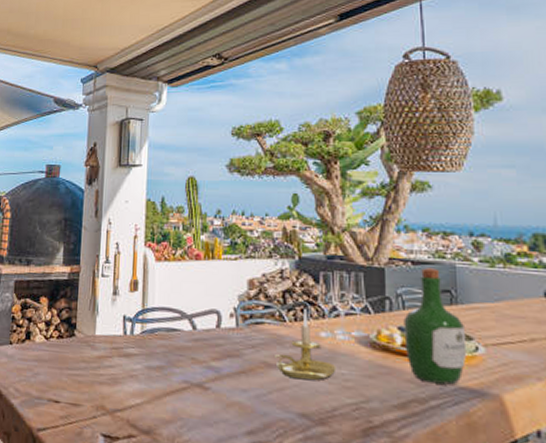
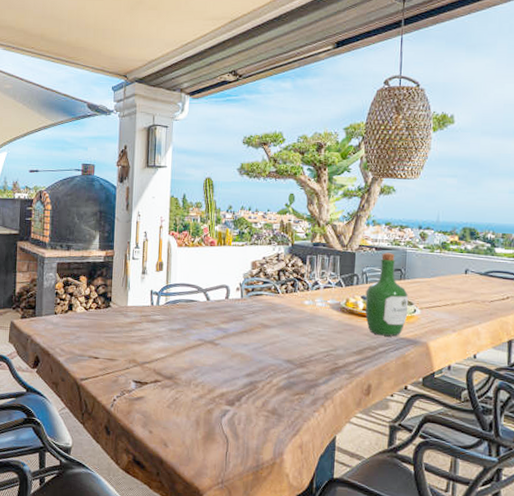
candle holder: present [275,308,337,381] -> none [270,283,315,336]

